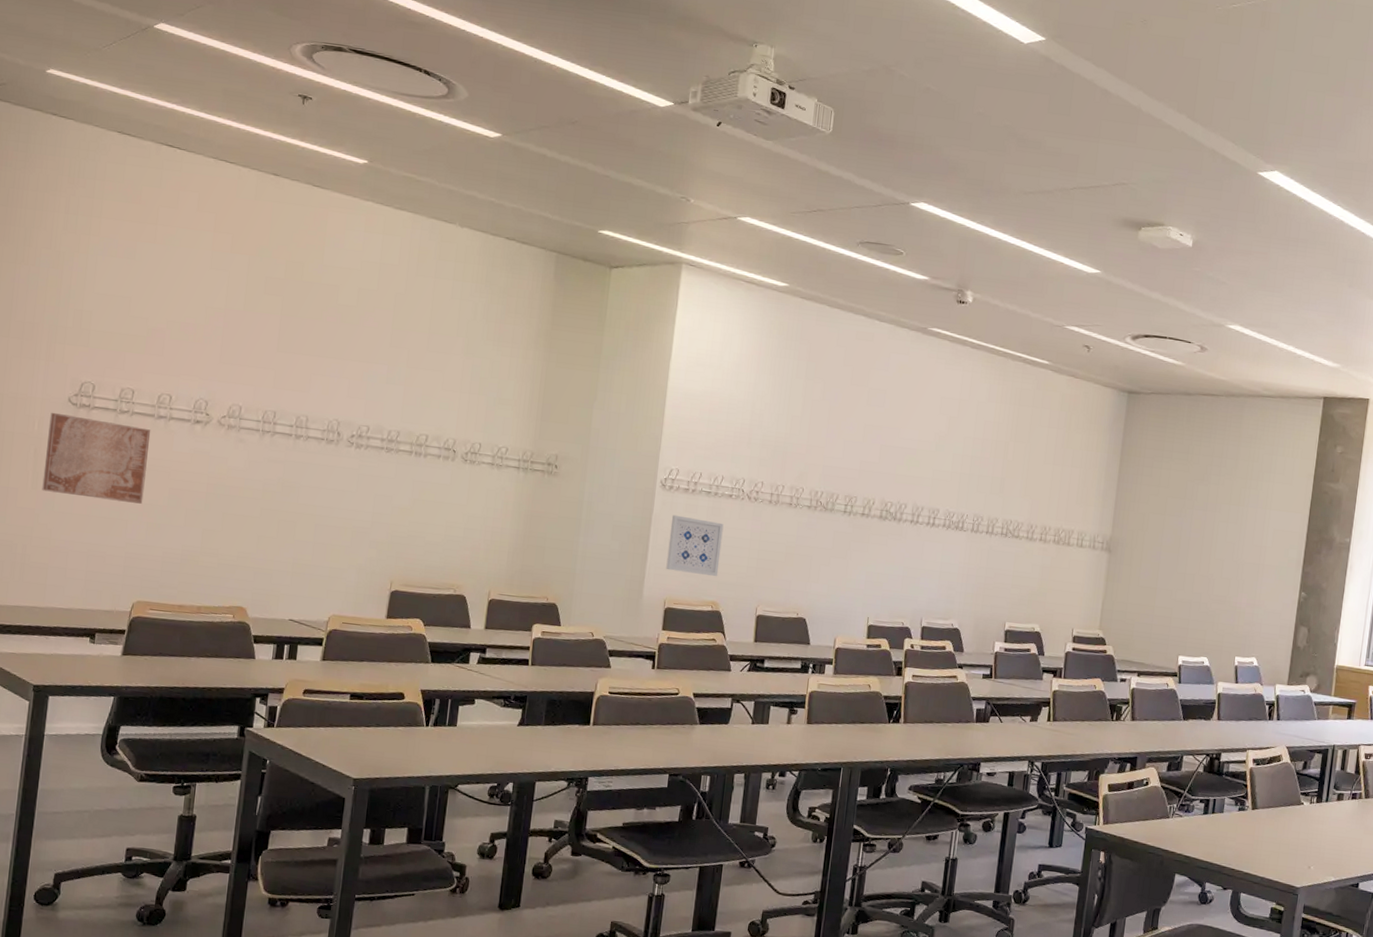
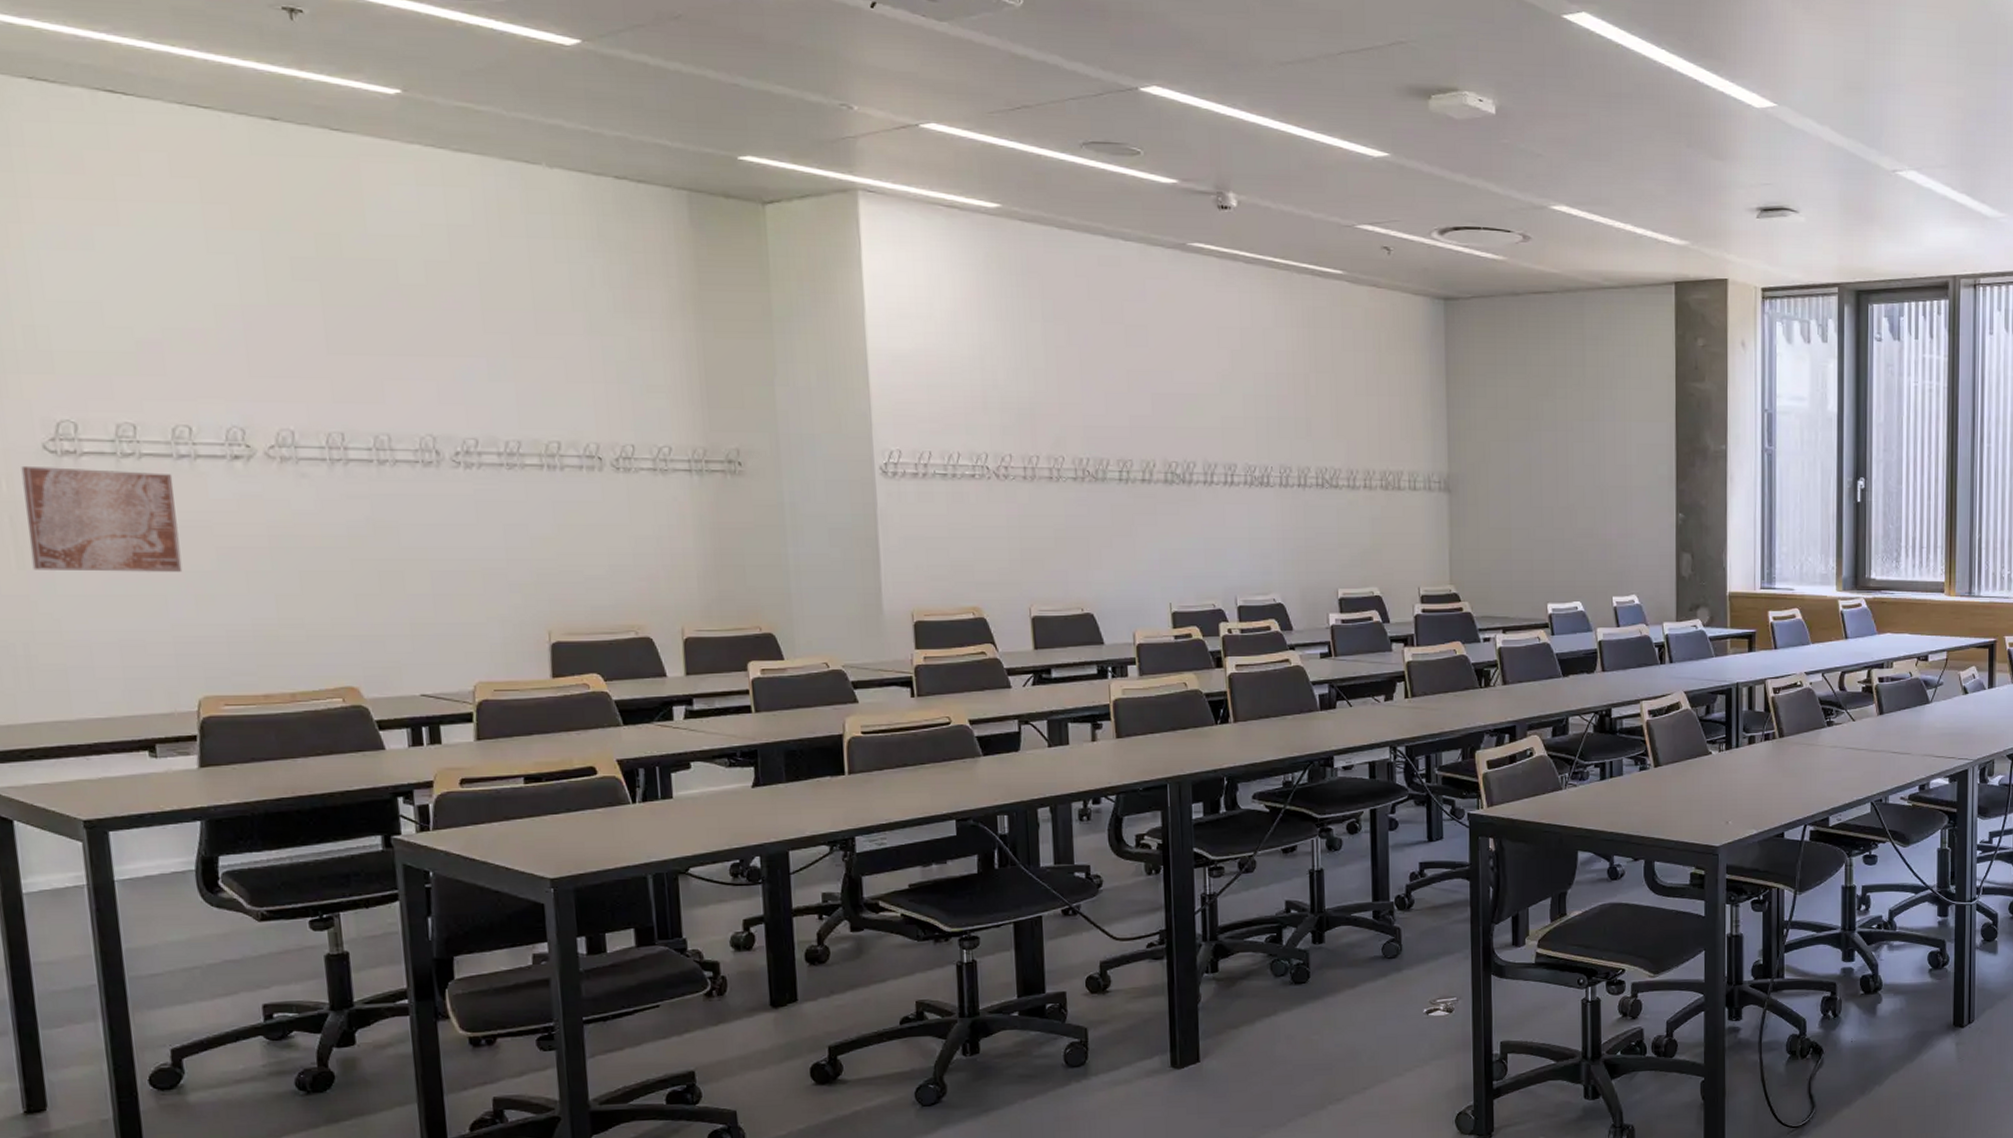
wall art: present [666,515,724,577] -> none [902,507,975,577]

